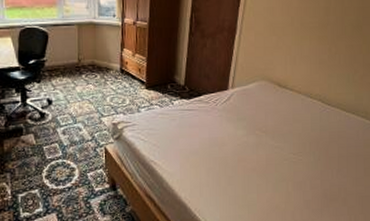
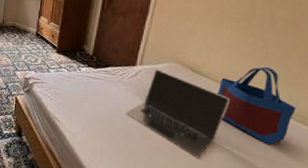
laptop: none [222,90,312,170] -> present [126,69,230,159]
tote bag: none [301,72,361,144] -> present [218,67,296,145]

